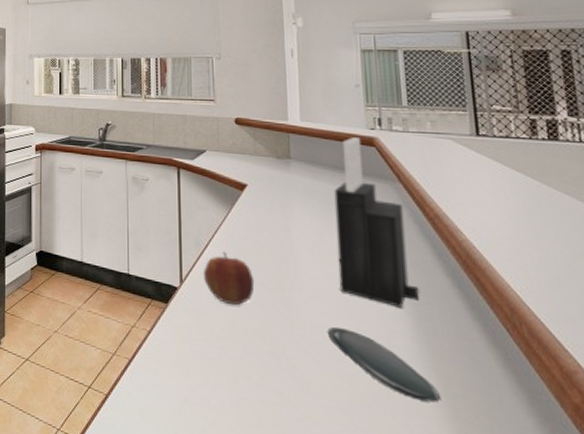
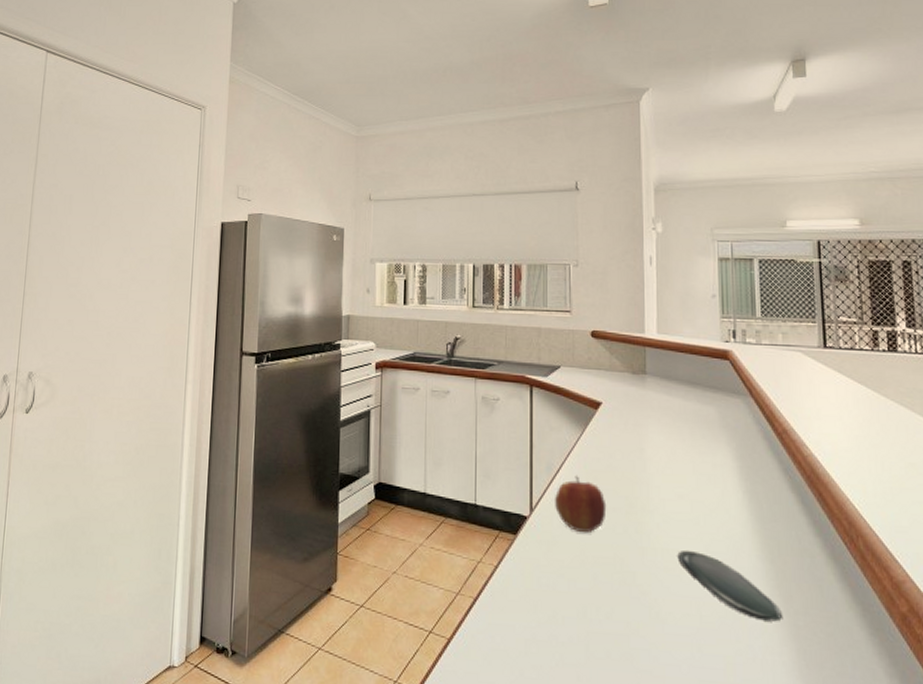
knife block: present [334,137,420,308] -> none [688,351,767,527]

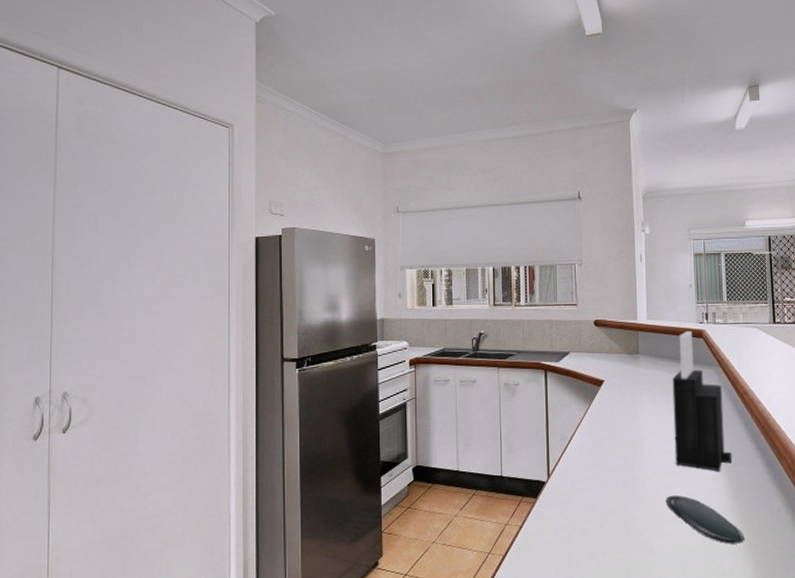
apple: present [554,475,607,533] -> none [567,443,610,491]
knife block: none [688,351,767,527] -> present [672,331,732,472]

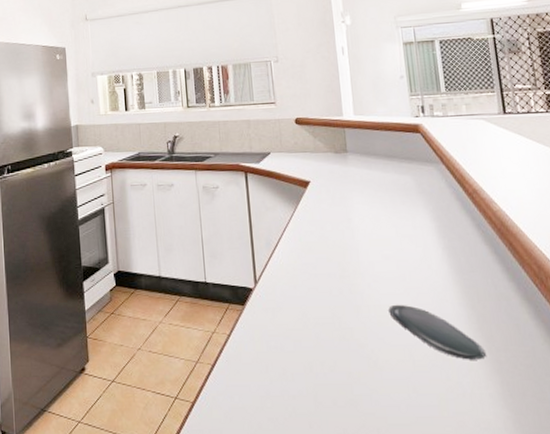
knife block: present [672,331,732,472] -> none [387,126,465,279]

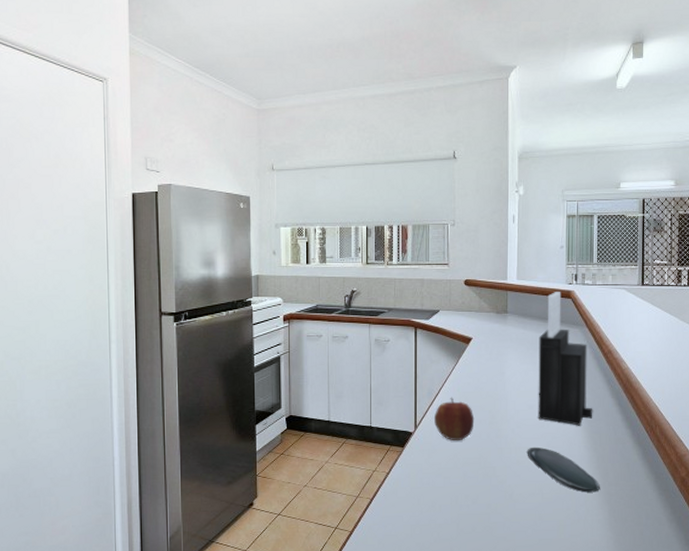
apple: none [275,247,323,298] -> present [433,397,475,441]
knife block: none [387,126,465,279] -> present [538,292,593,426]

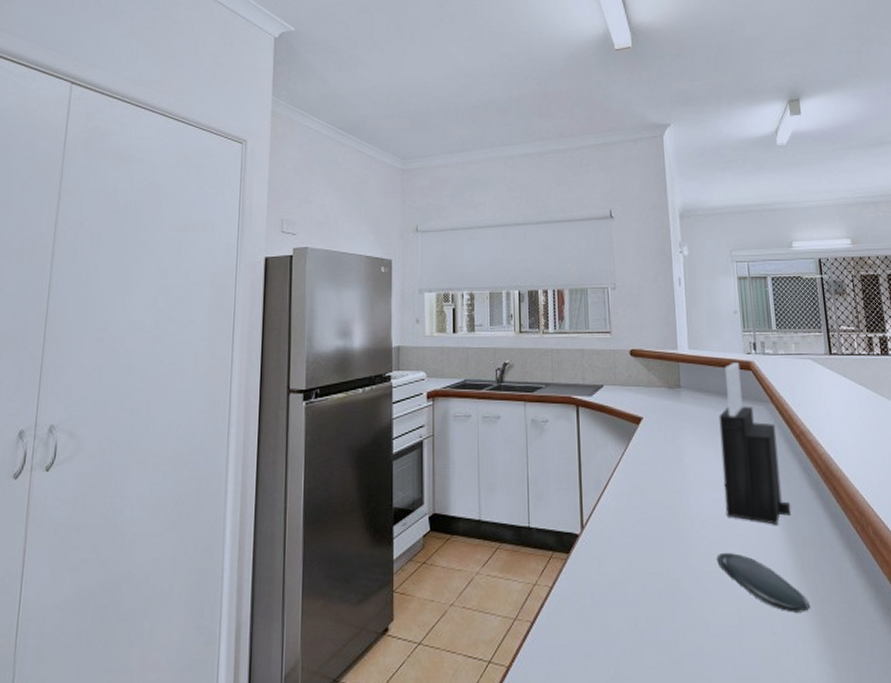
apple: present [433,397,475,441] -> none [603,489,652,546]

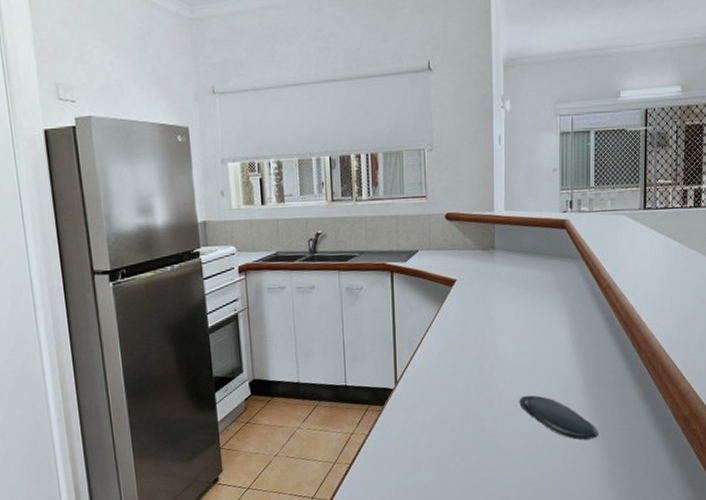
knife block: present [719,363,791,525] -> none [530,222,591,369]

